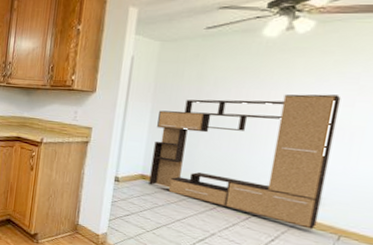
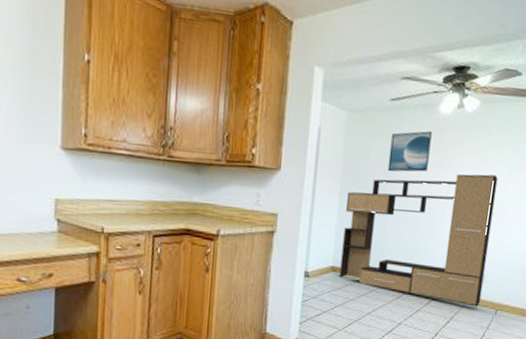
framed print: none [201,54,254,93] -> present [387,131,432,172]

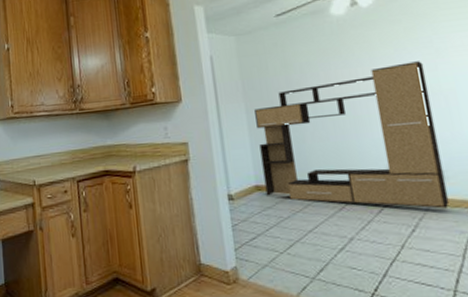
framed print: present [387,131,432,172] -> none [285,35,335,82]

